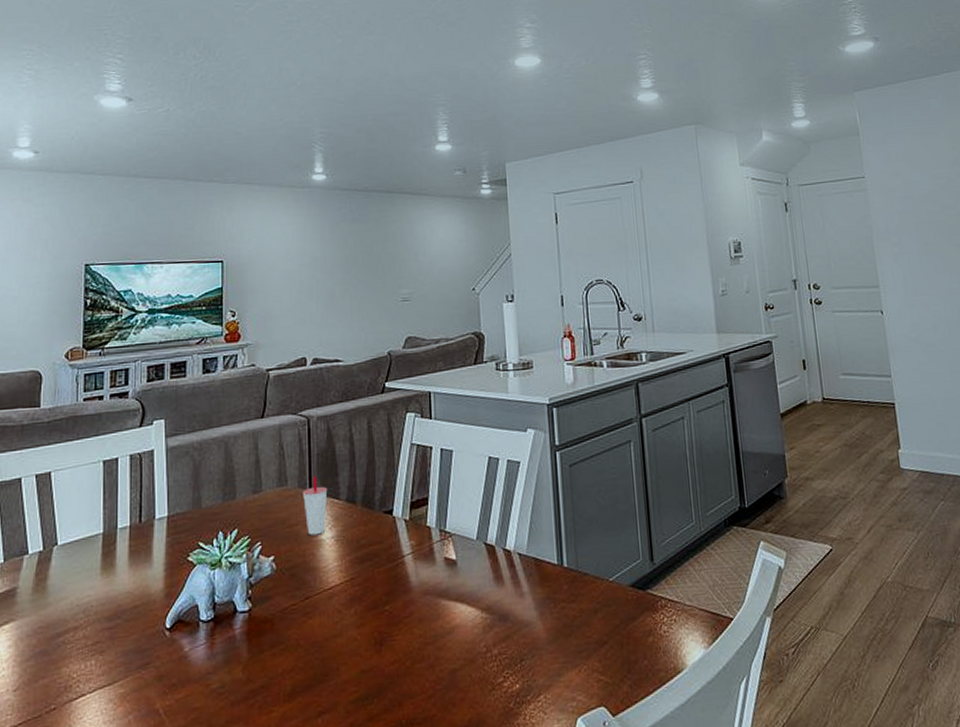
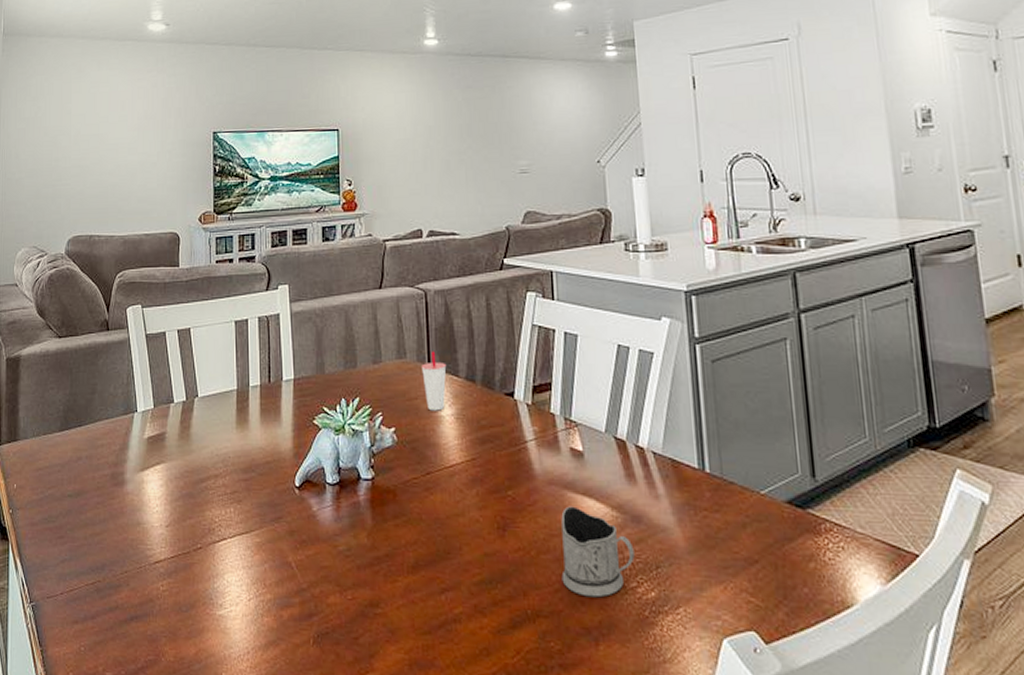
tea glass holder: none [435,613,501,698] -> present [561,506,635,598]

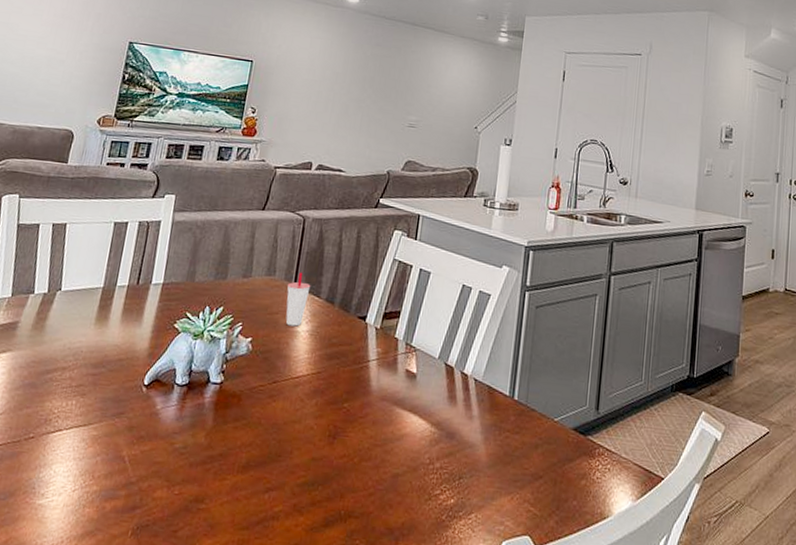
tea glass holder: present [561,506,635,598] -> none [376,420,444,502]

